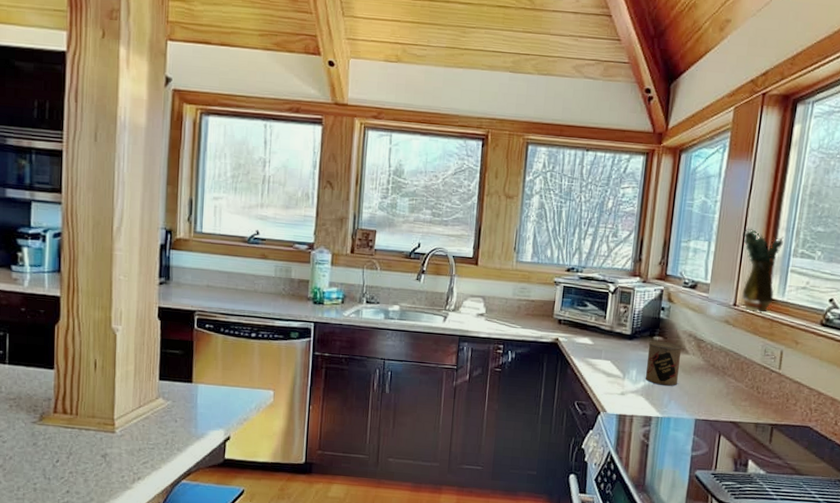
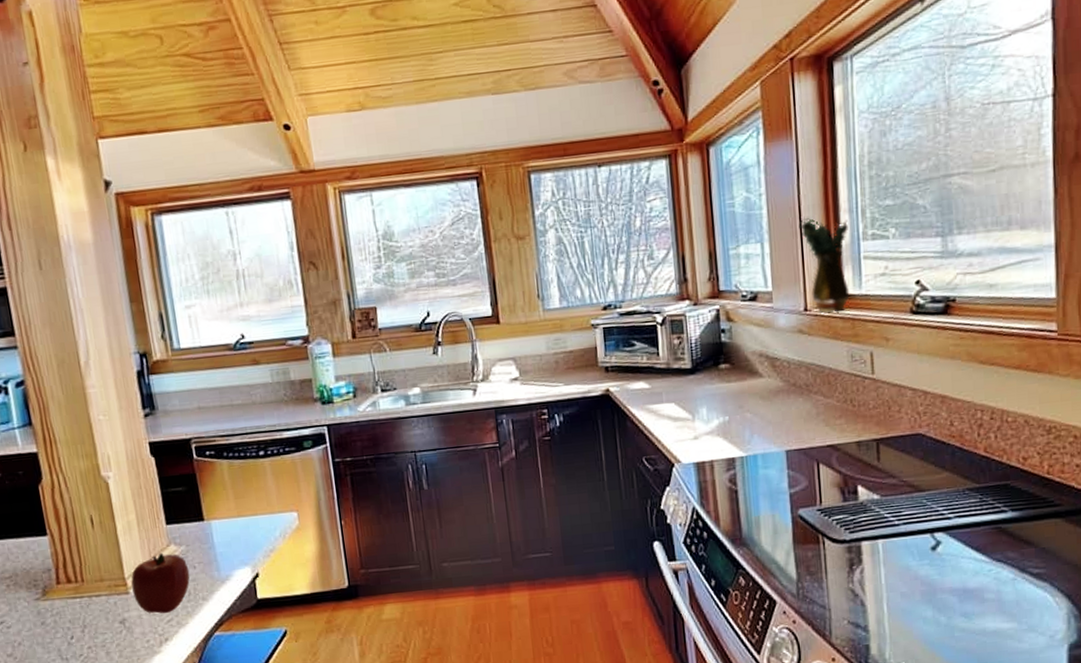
fruit: none [118,403,171,456] -> present [131,552,190,614]
tin can: present [645,341,682,387] -> none [714,368,758,420]

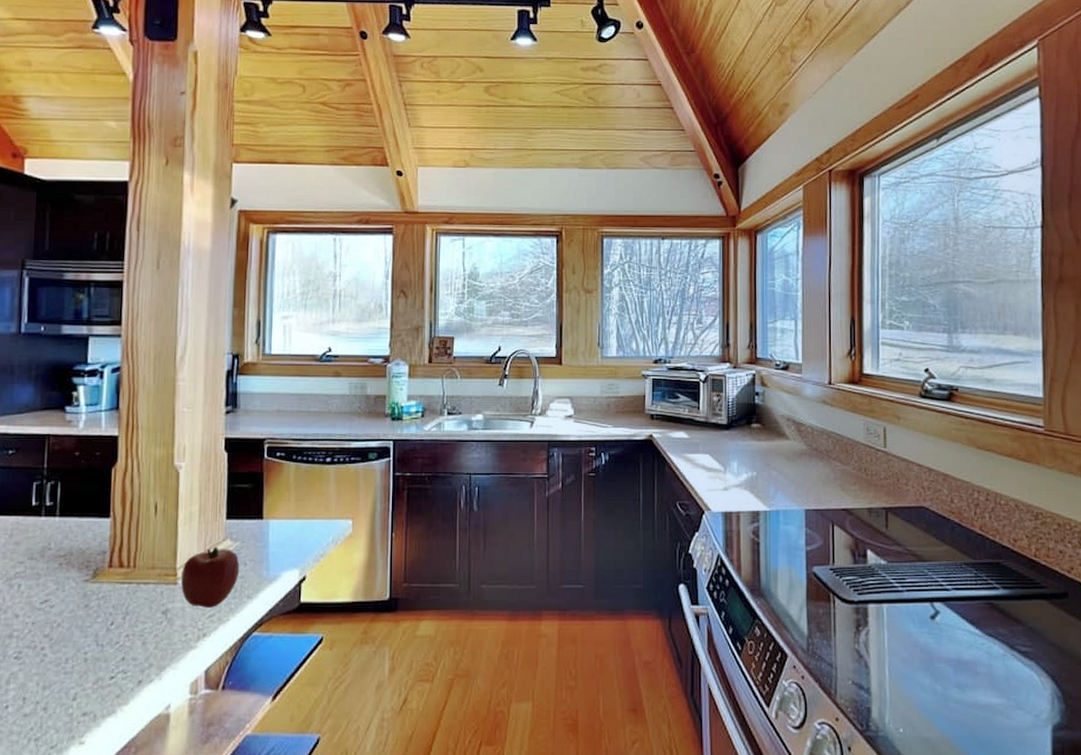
vase: present [798,217,850,313] -> none [828,302,870,389]

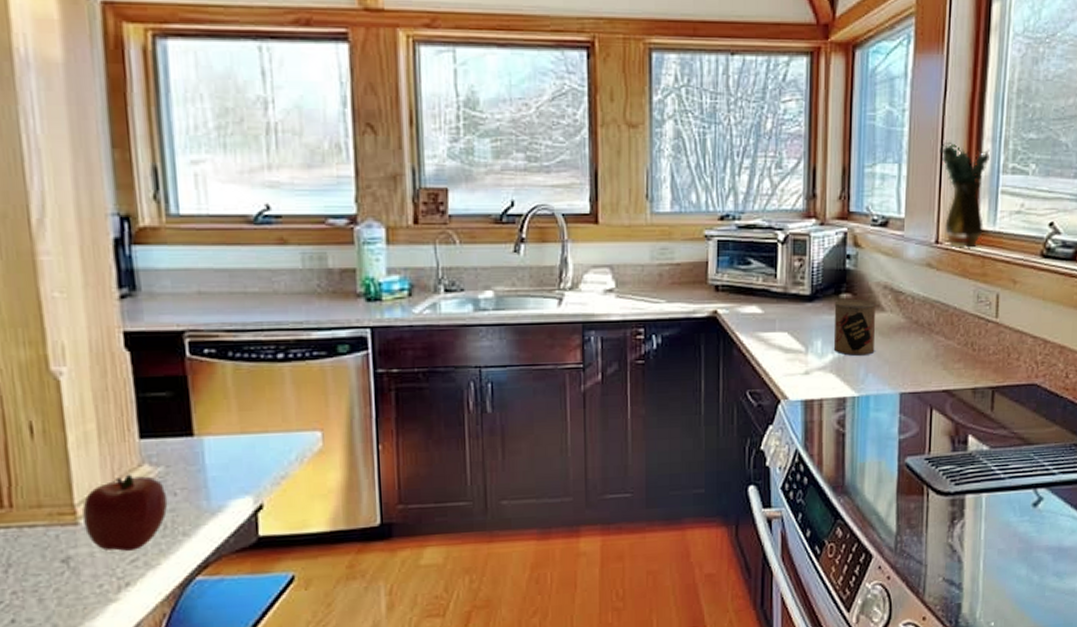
tin can: none [747,429,782,477] -> present [833,299,877,357]
vase: none [828,302,870,389] -> present [940,140,990,248]

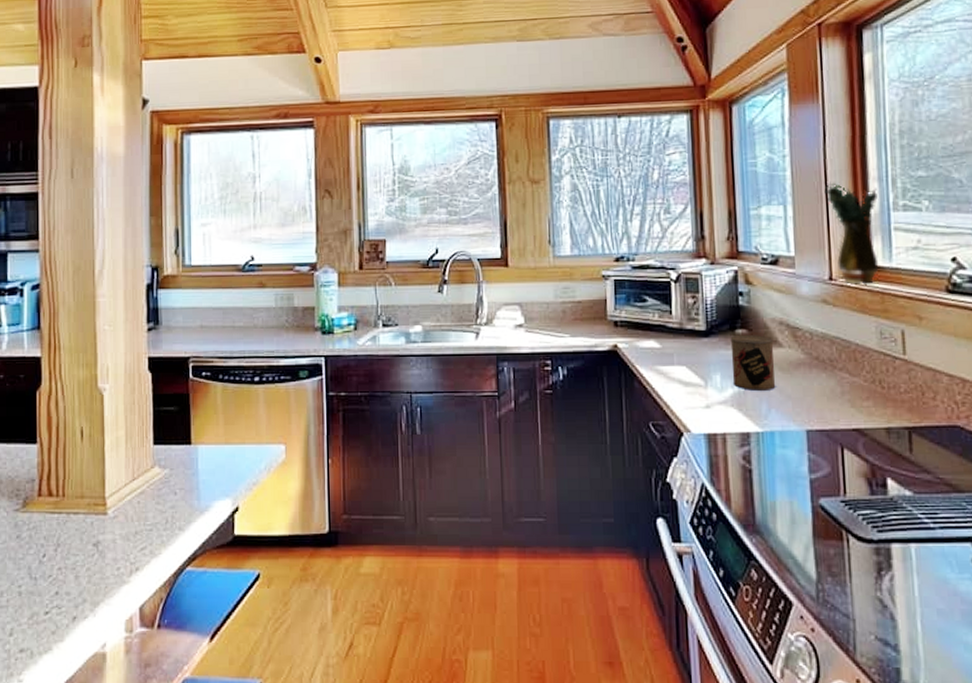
fruit: present [82,474,168,551] -> none [111,474,170,540]

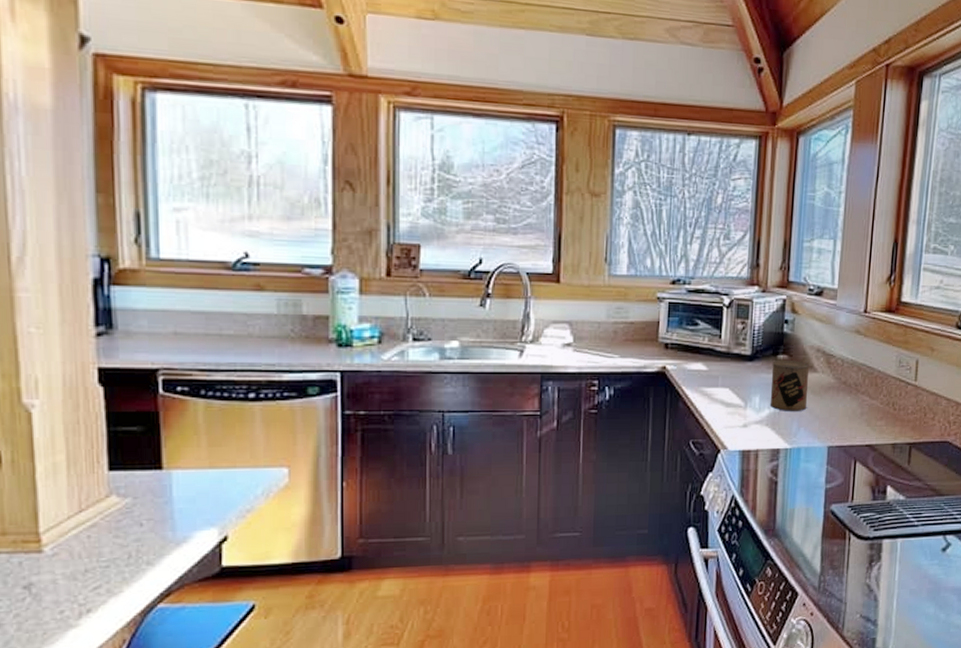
vase: present [824,181,879,285] -> none [870,220,915,318]

